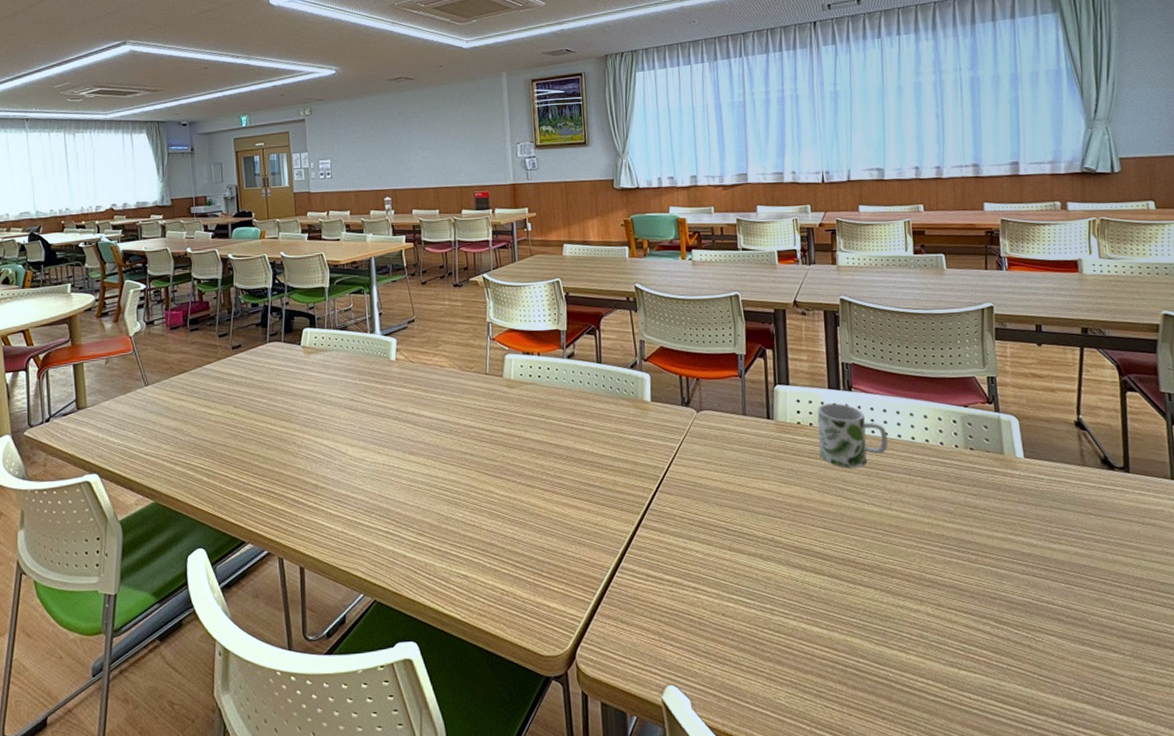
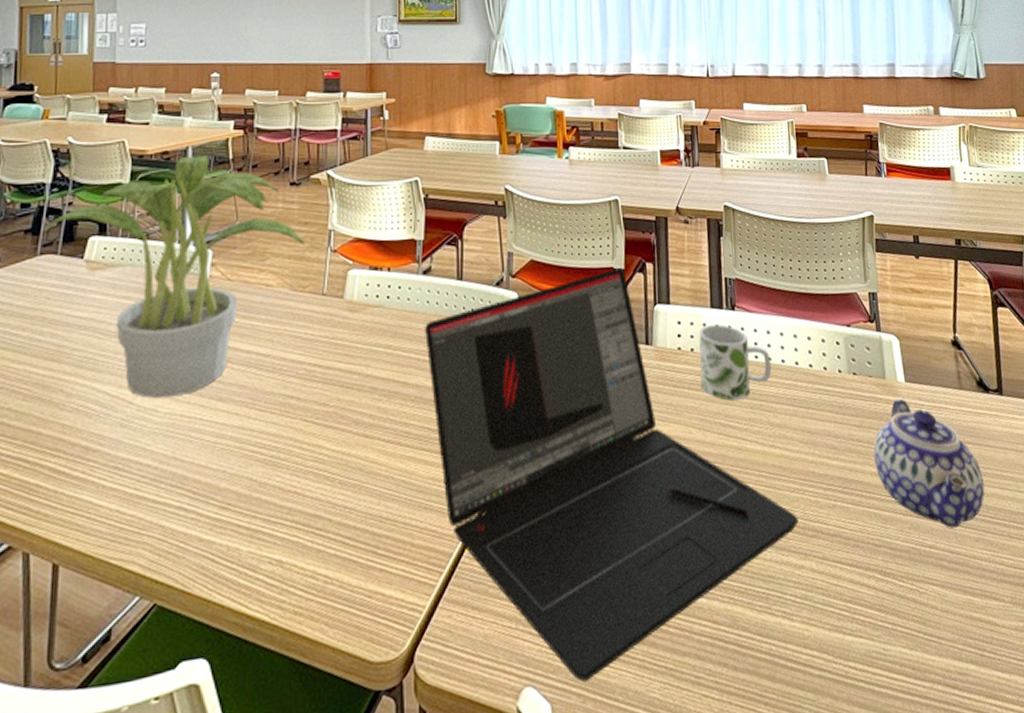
potted plant: none [270,264,468,451] -> present [44,155,304,399]
laptop: none [571,354,915,686] -> present [425,268,799,682]
teapot: none [990,472,1107,588] -> present [873,398,985,528]

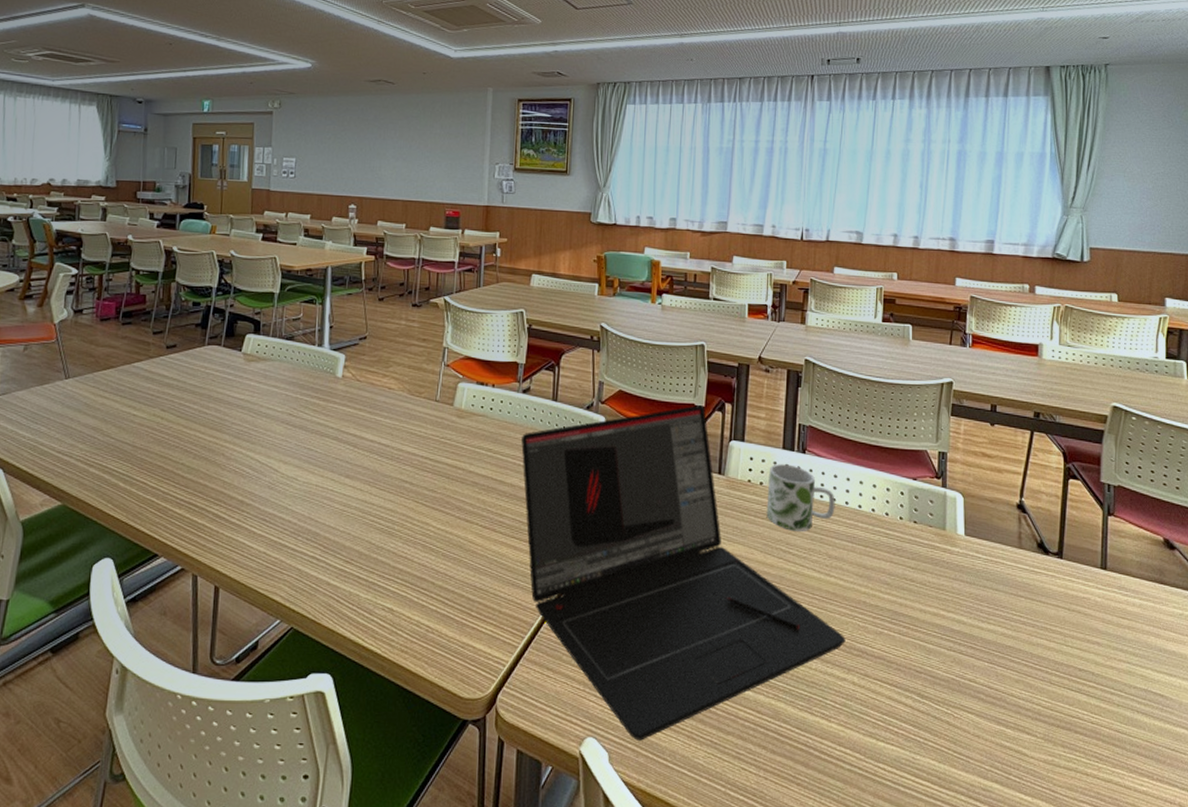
potted plant: present [44,155,304,399] -> none [211,274,422,470]
teapot: present [873,398,985,528] -> none [925,549,1032,667]

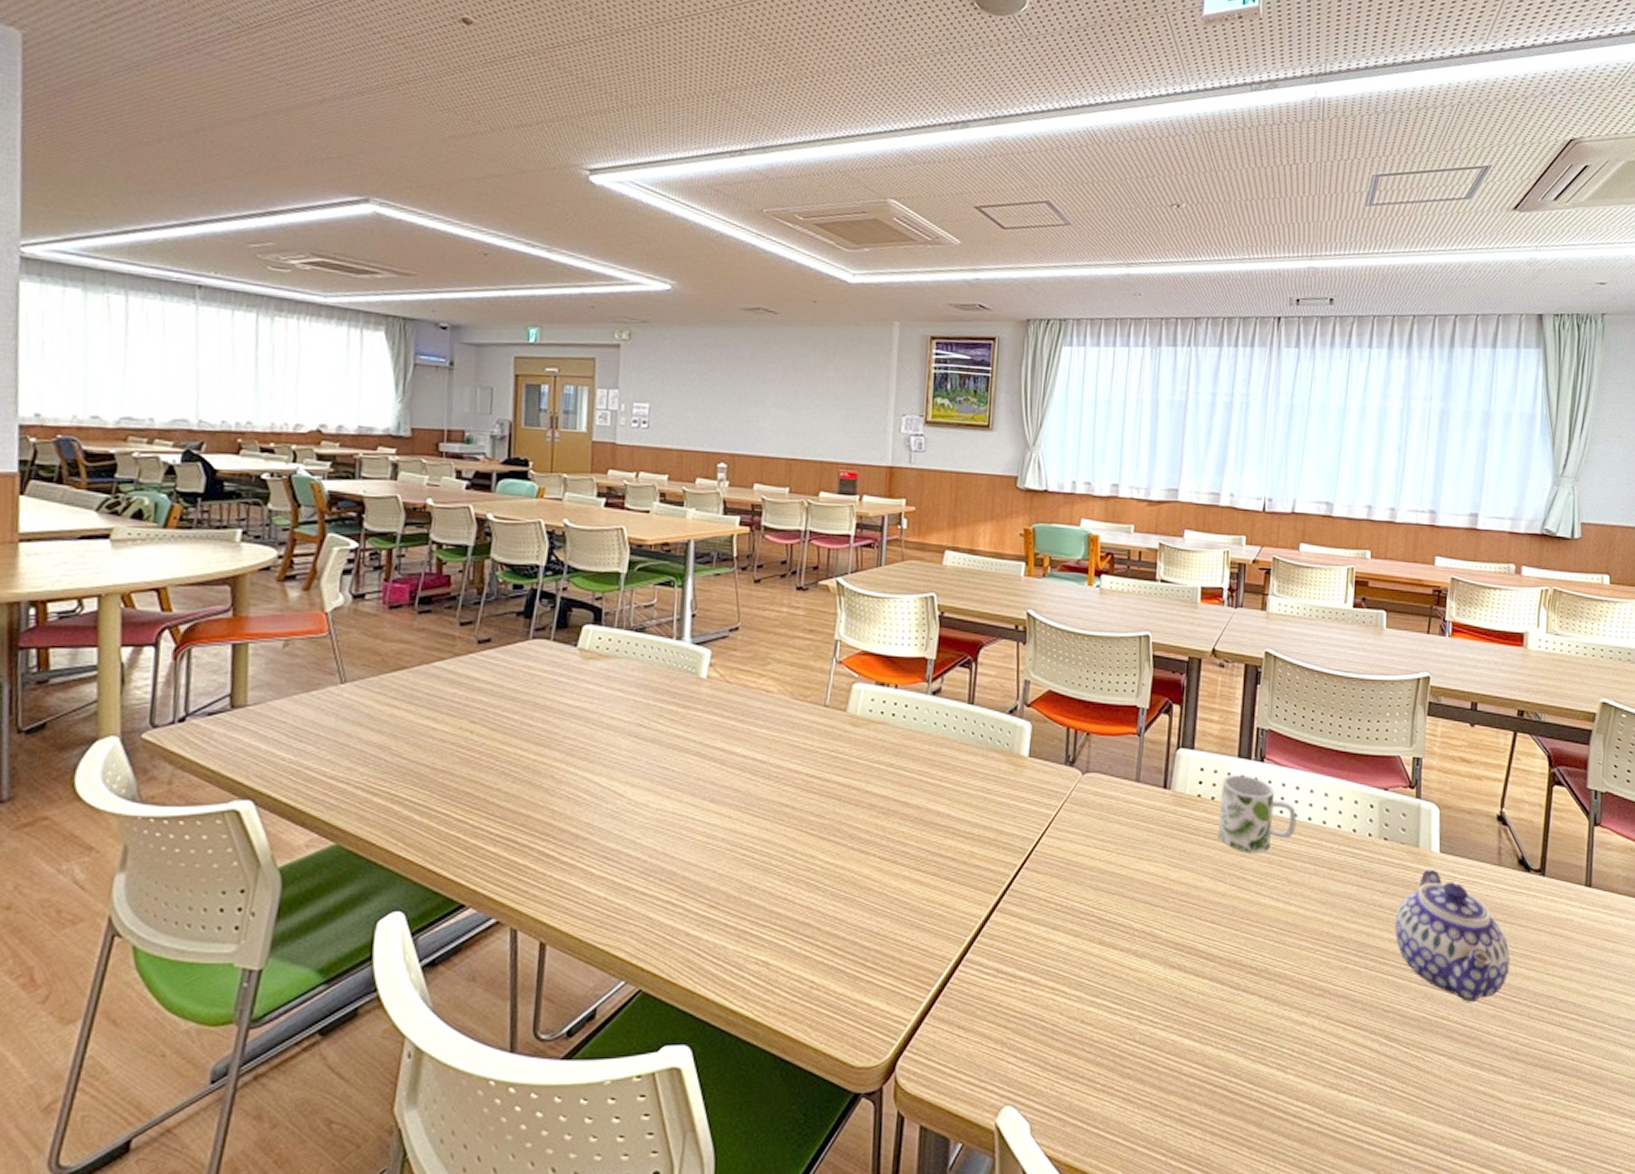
laptop: present [521,405,846,741] -> none [929,707,1306,1107]
teapot: none [925,549,1032,667] -> present [1395,868,1510,1002]

